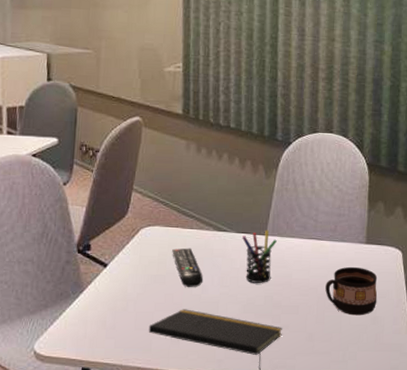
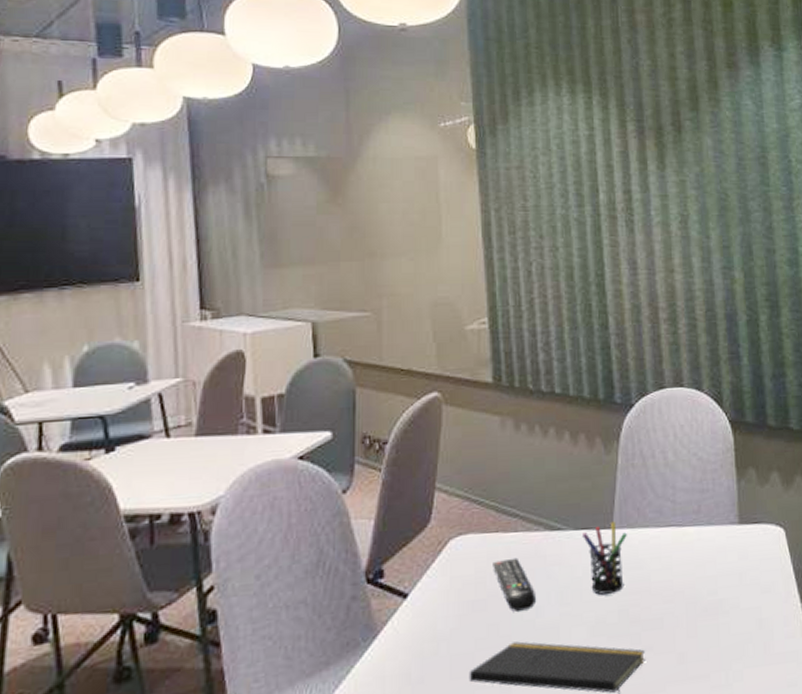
cup: present [325,266,378,316] -> none [694,556,761,622]

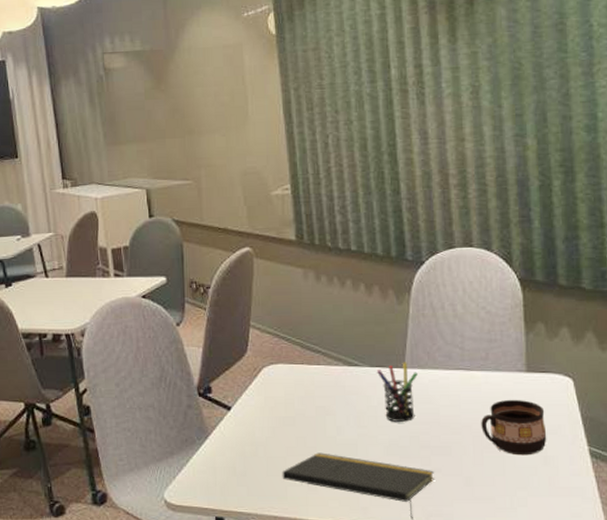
remote control: present [493,557,535,612] -> none [299,386,336,429]
cup: none [694,556,761,622] -> present [481,399,547,456]

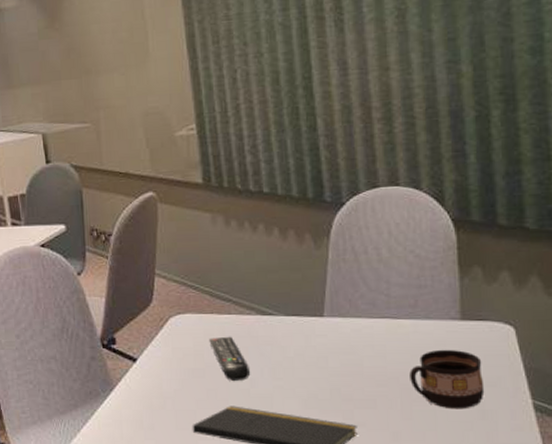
remote control: none [299,386,336,429] -> present [209,336,250,381]
pen holder: present [377,362,418,422] -> none [293,310,338,373]

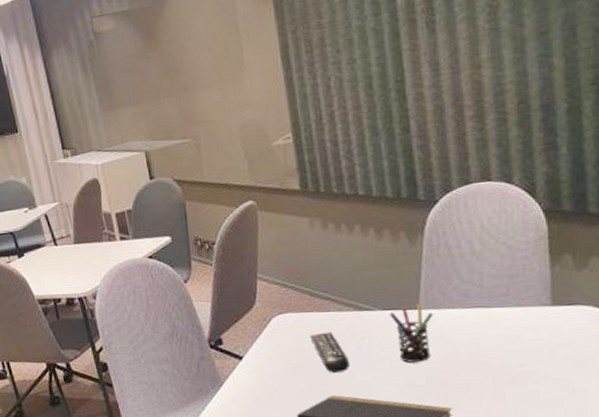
pen holder: none [293,310,338,373] -> present [390,303,433,362]
cup: present [409,349,485,409] -> none [502,333,574,389]

